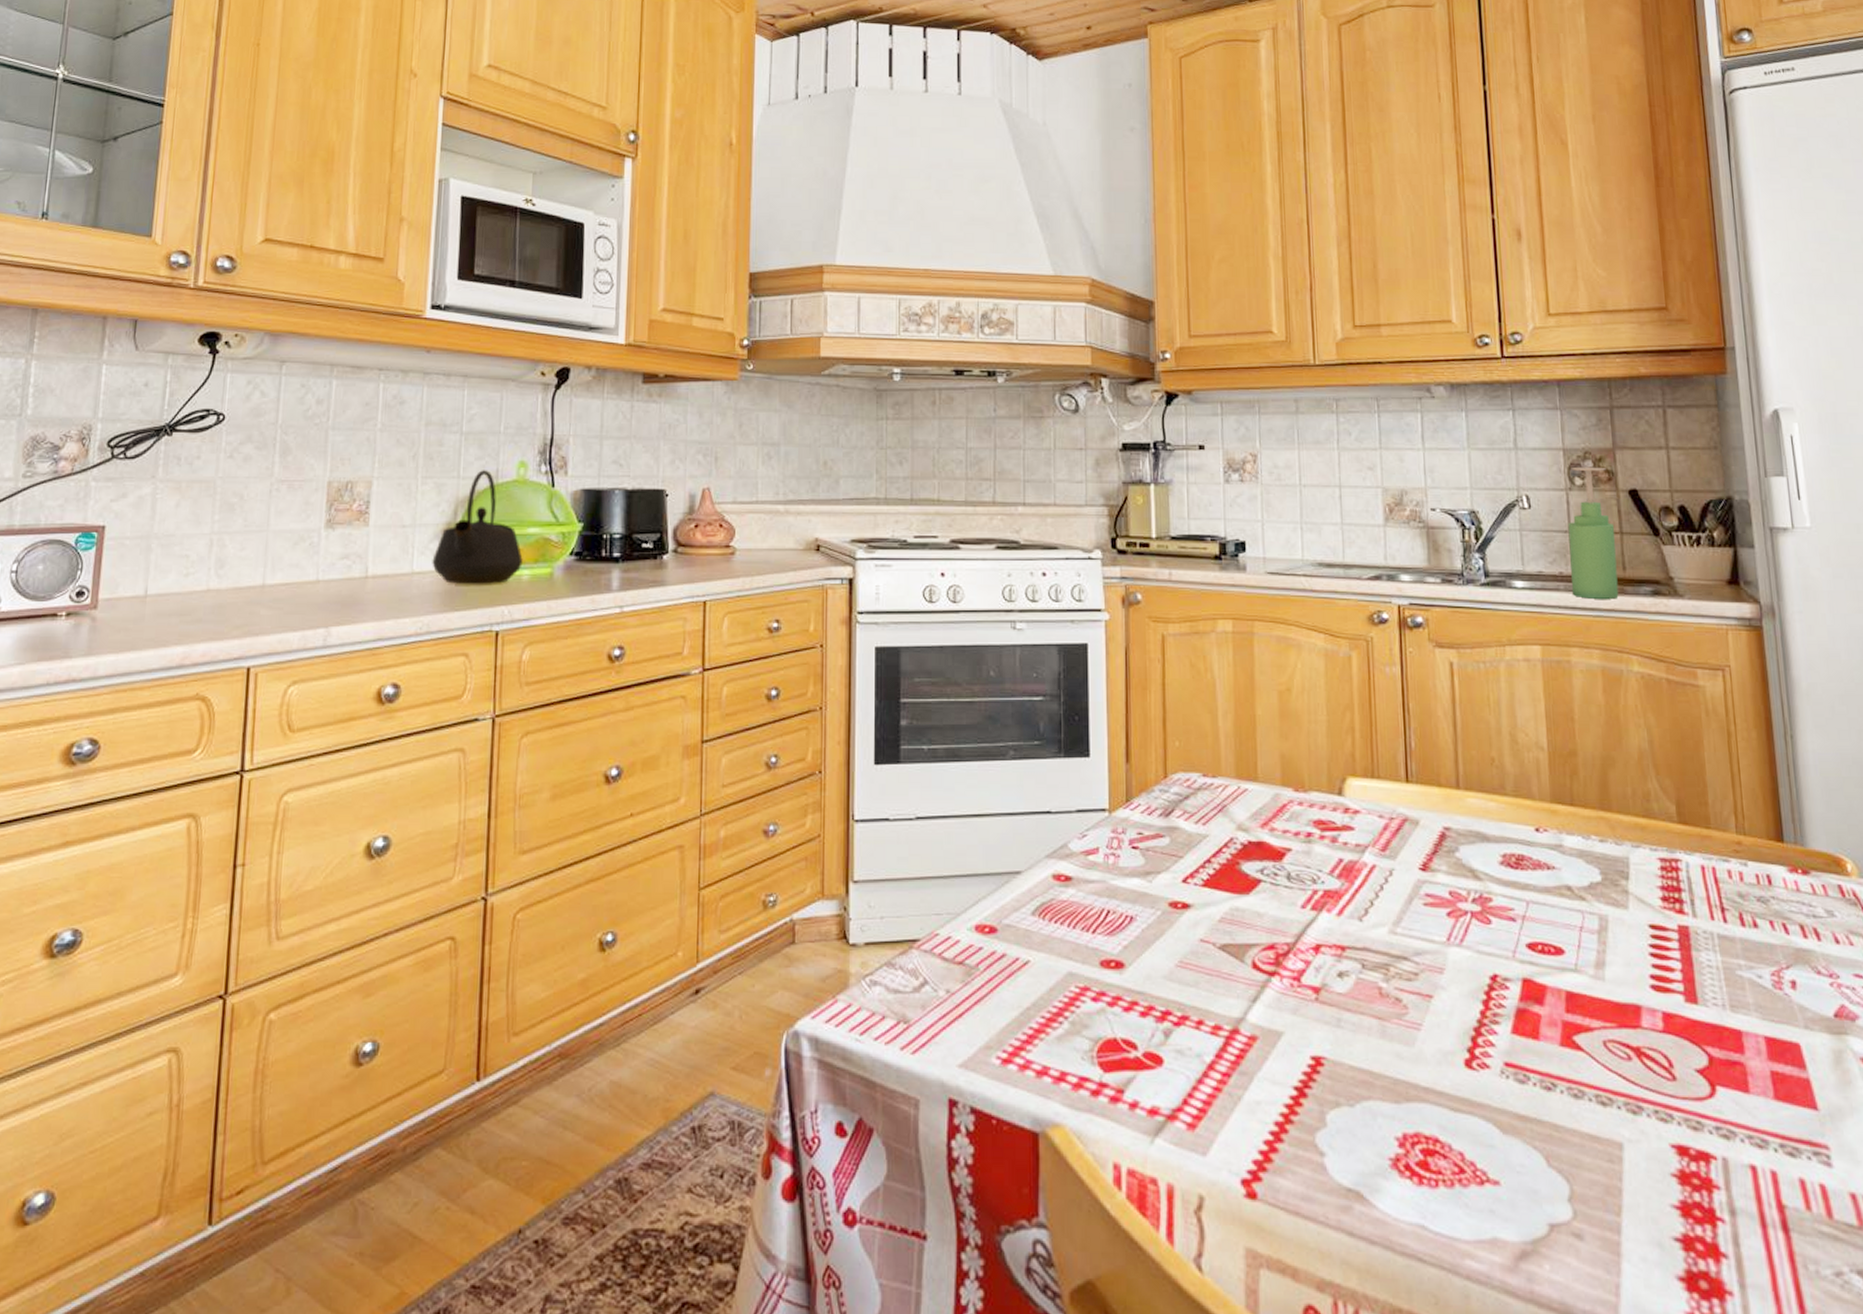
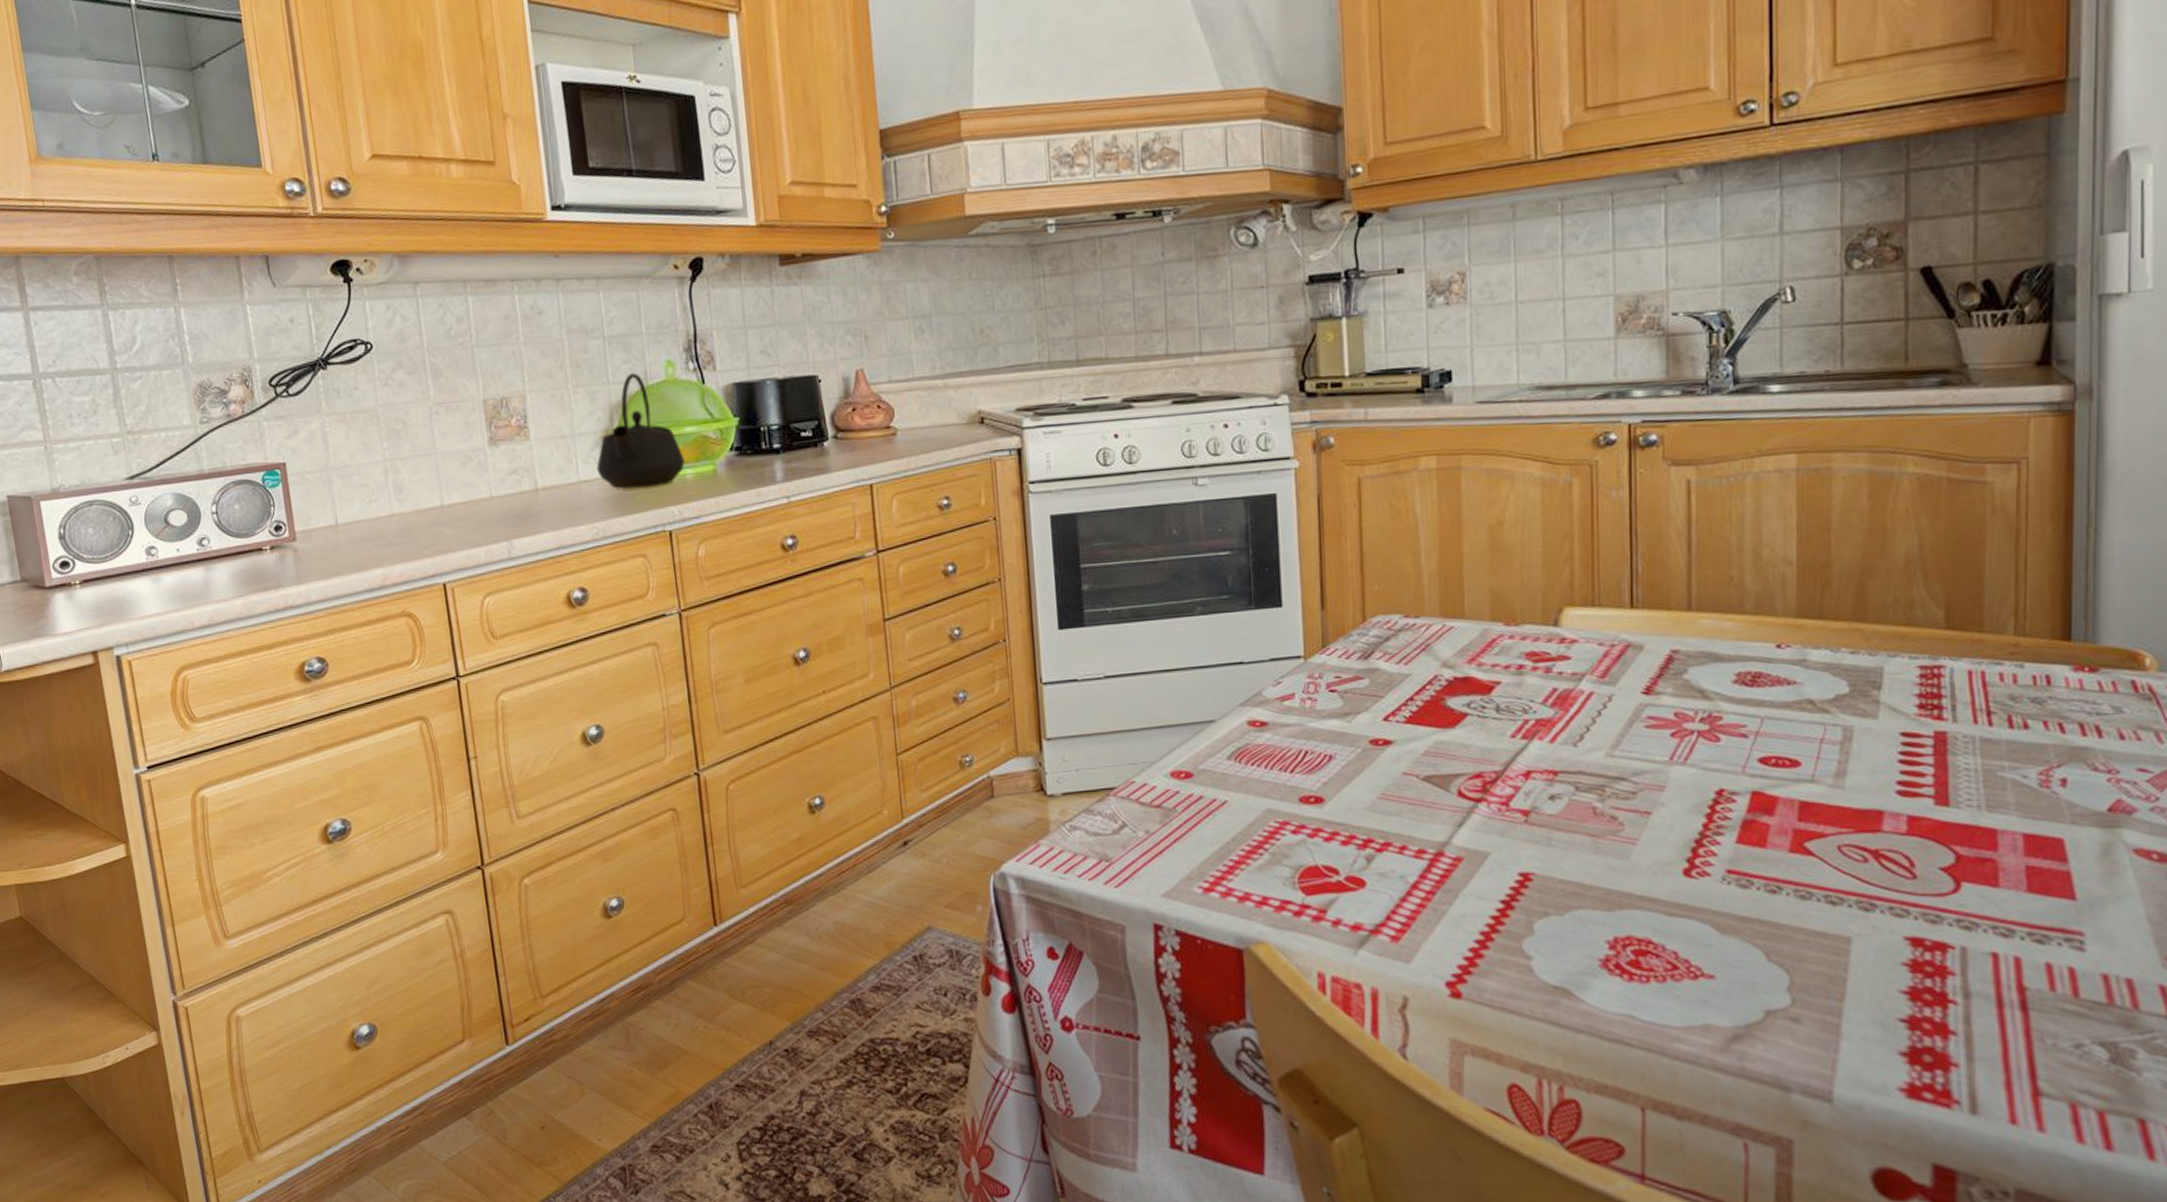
soap dispenser: present [1568,466,1619,599] -> none [1839,244,1899,398]

